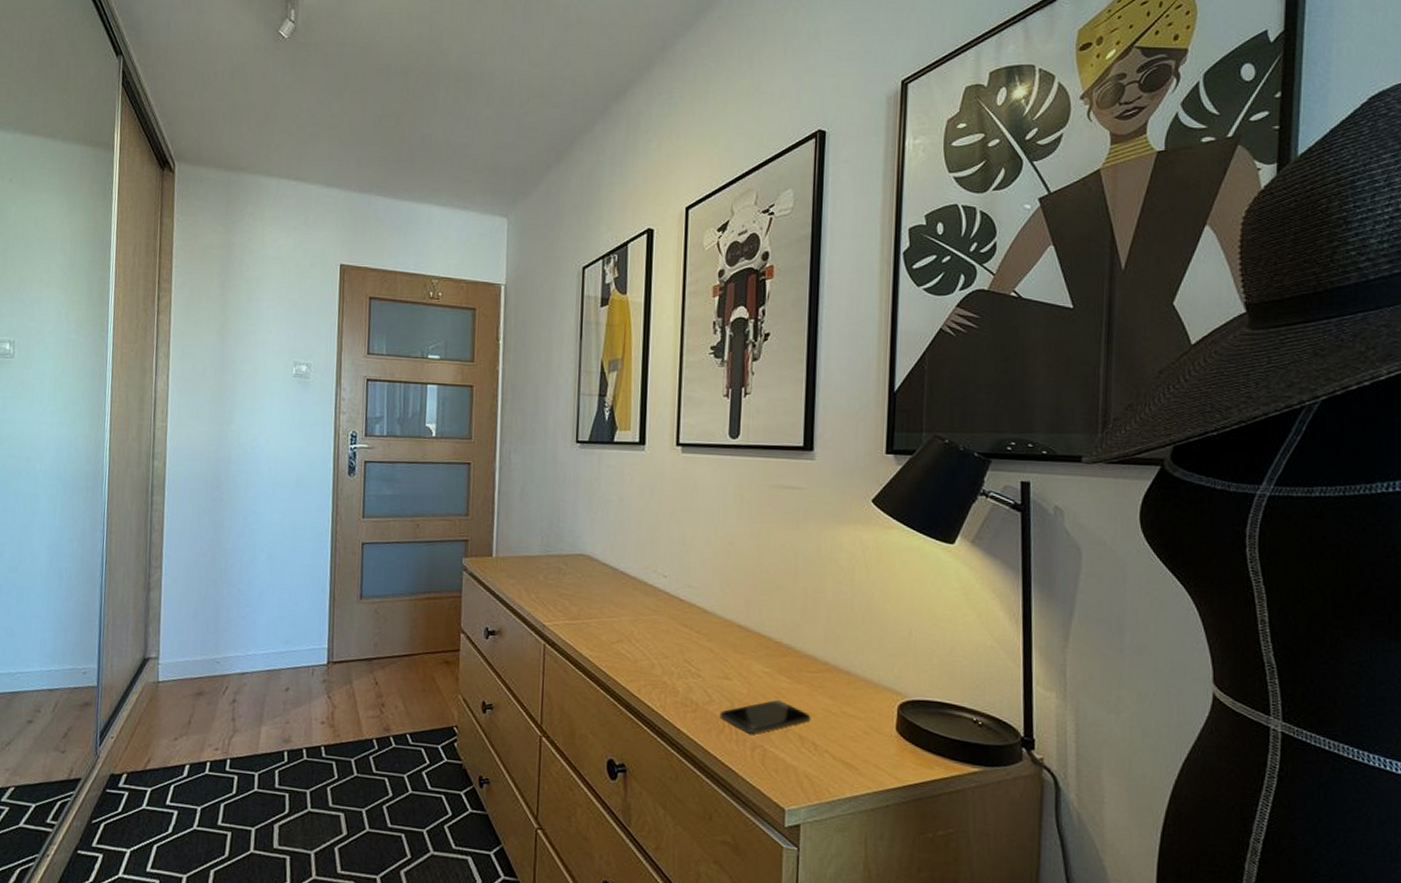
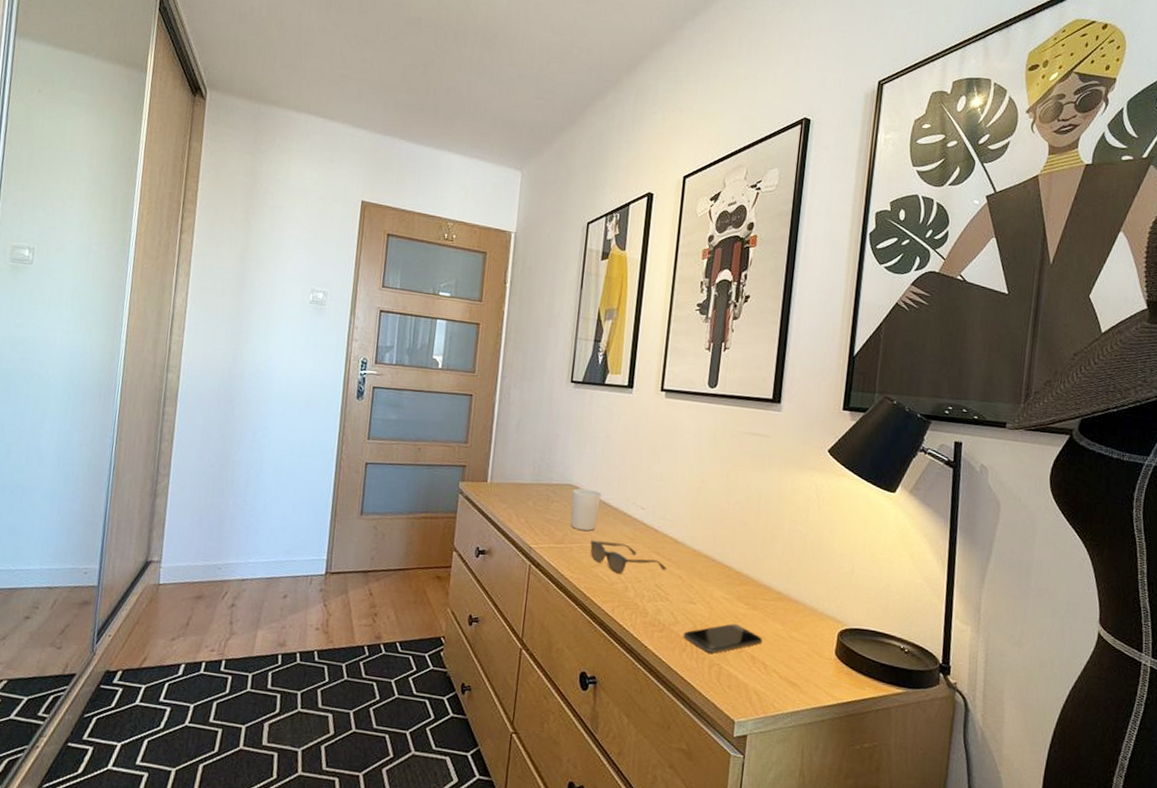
candle holder: none [585,558,618,604] -> present [570,488,601,531]
sunglasses: none [609,614,696,650] -> present [590,540,667,574]

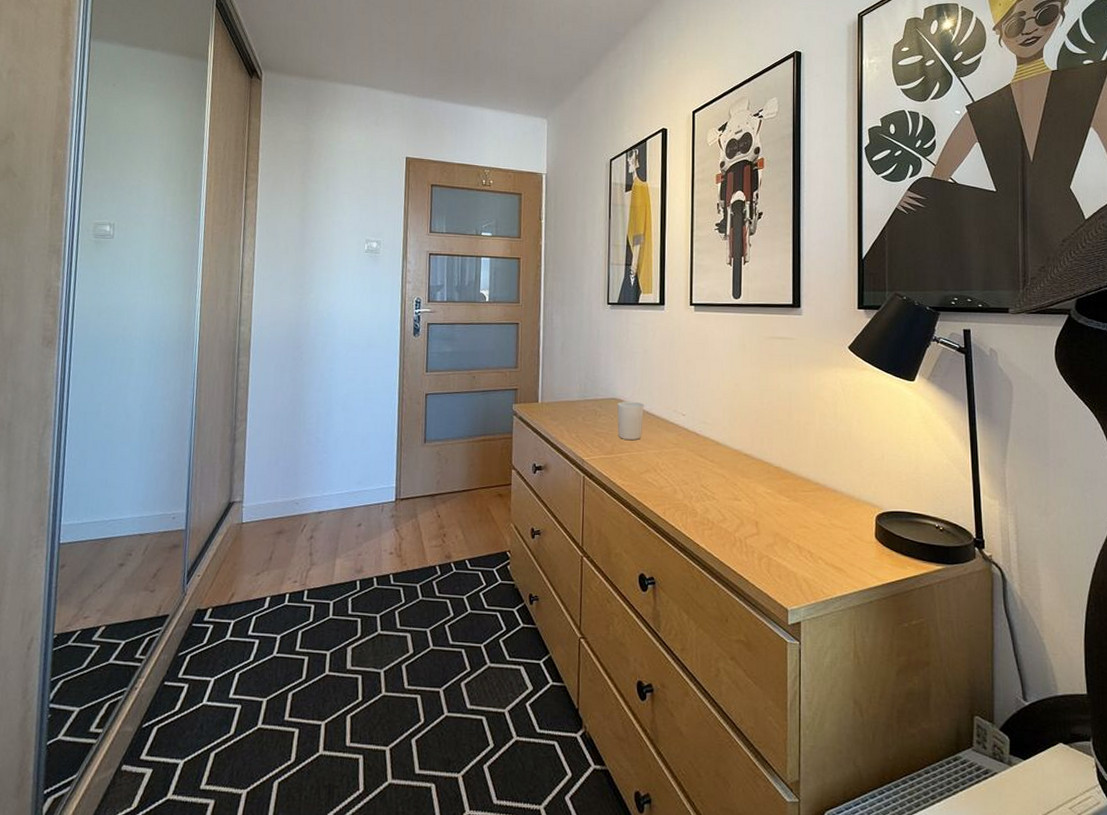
sunglasses: present [590,540,667,574] -> none [638,448,711,478]
smartphone: present [683,624,763,654] -> none [732,516,807,546]

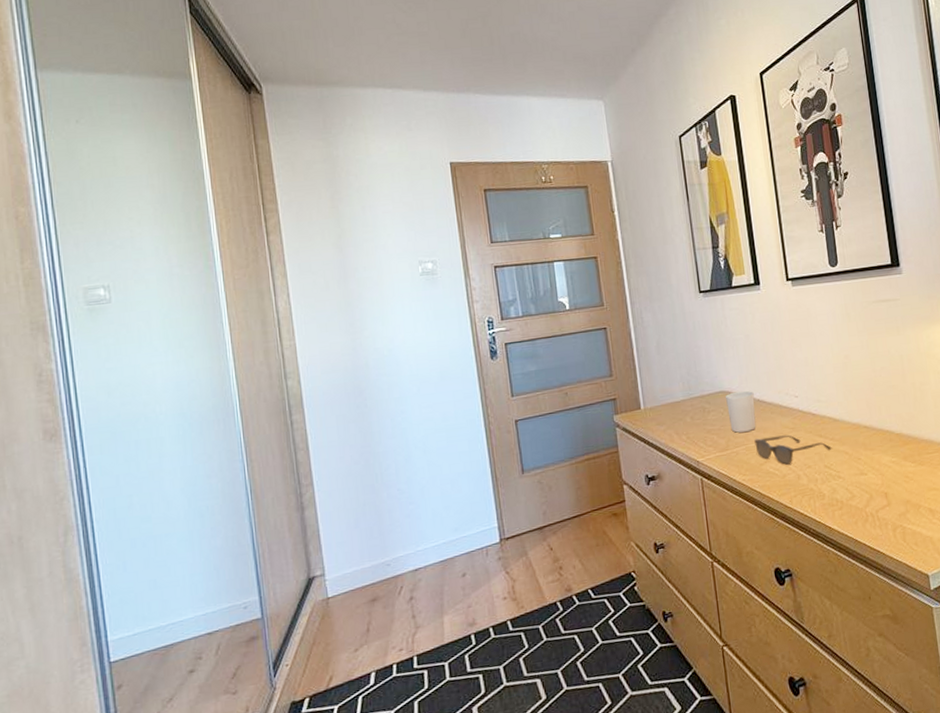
sunglasses: none [638,448,711,478] -> present [754,434,832,465]

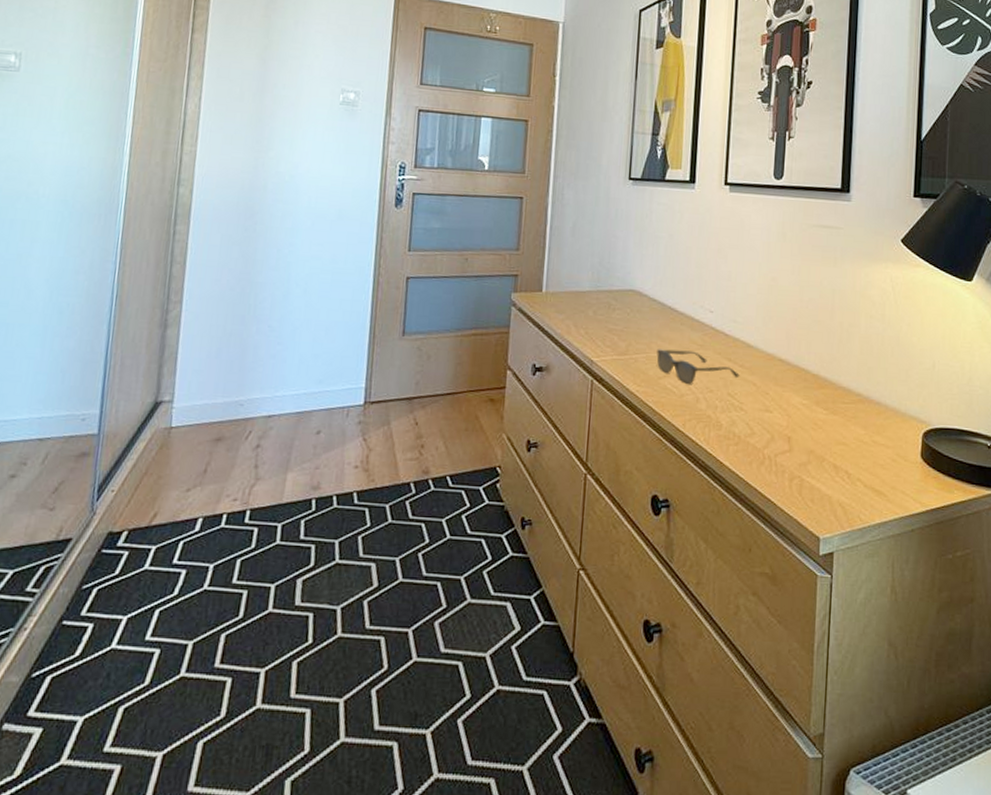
candle holder: present [725,391,757,433] -> none [634,293,666,339]

